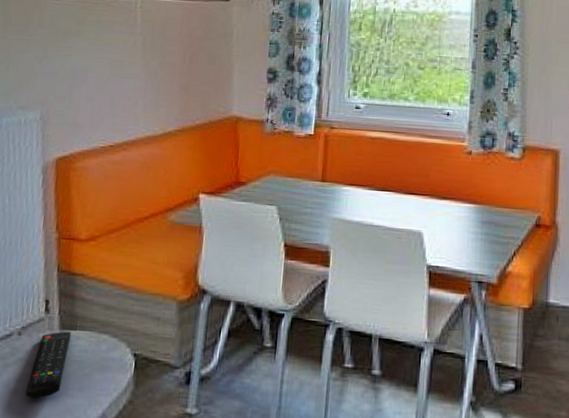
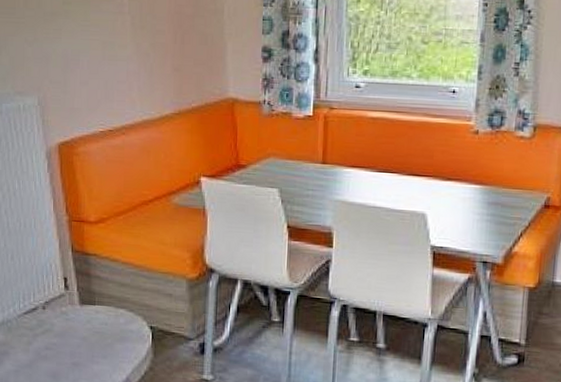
remote control: present [25,331,72,399] -> none [55,306,91,365]

